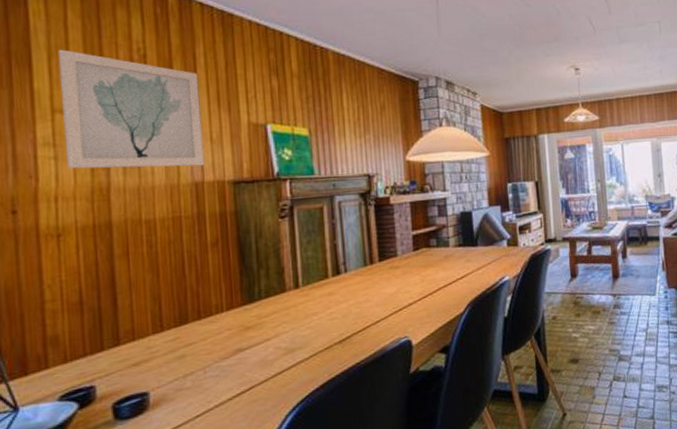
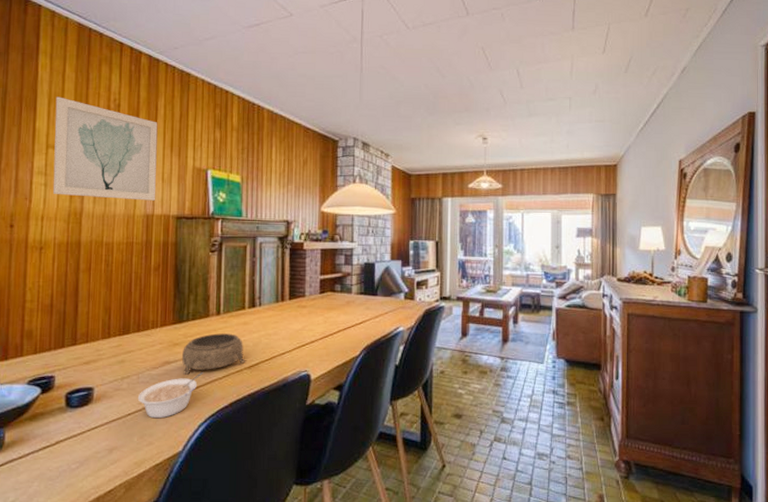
legume: none [206,354,286,416] -> present [137,371,204,419]
decorative bowl: none [257,307,336,361] -> present [182,333,246,375]

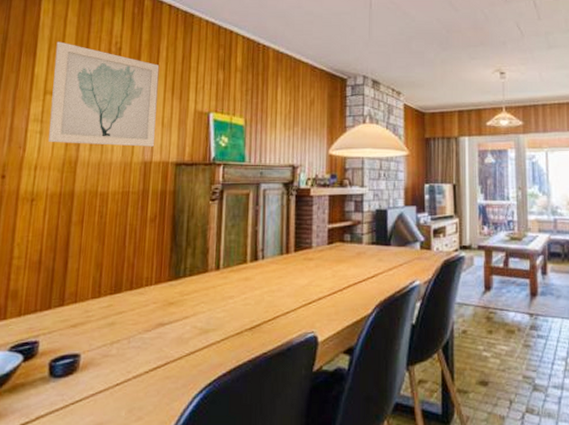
legume: present [137,371,204,419] -> none [127,334,201,389]
decorative bowl: present [182,333,246,375] -> none [177,290,247,338]

